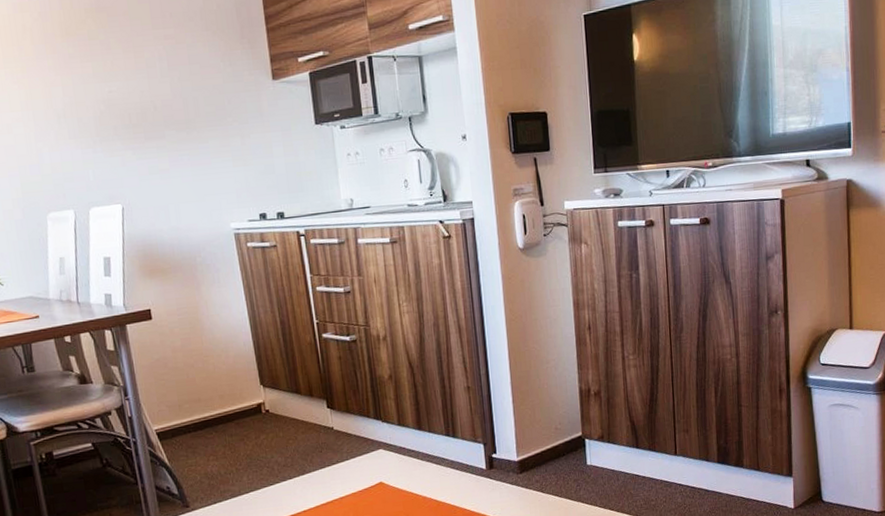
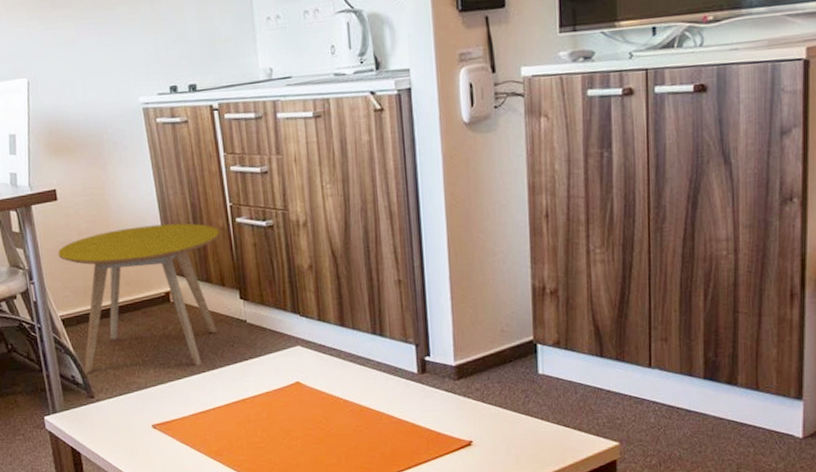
side table: none [153,339,307,484] -> present [58,223,219,373]

